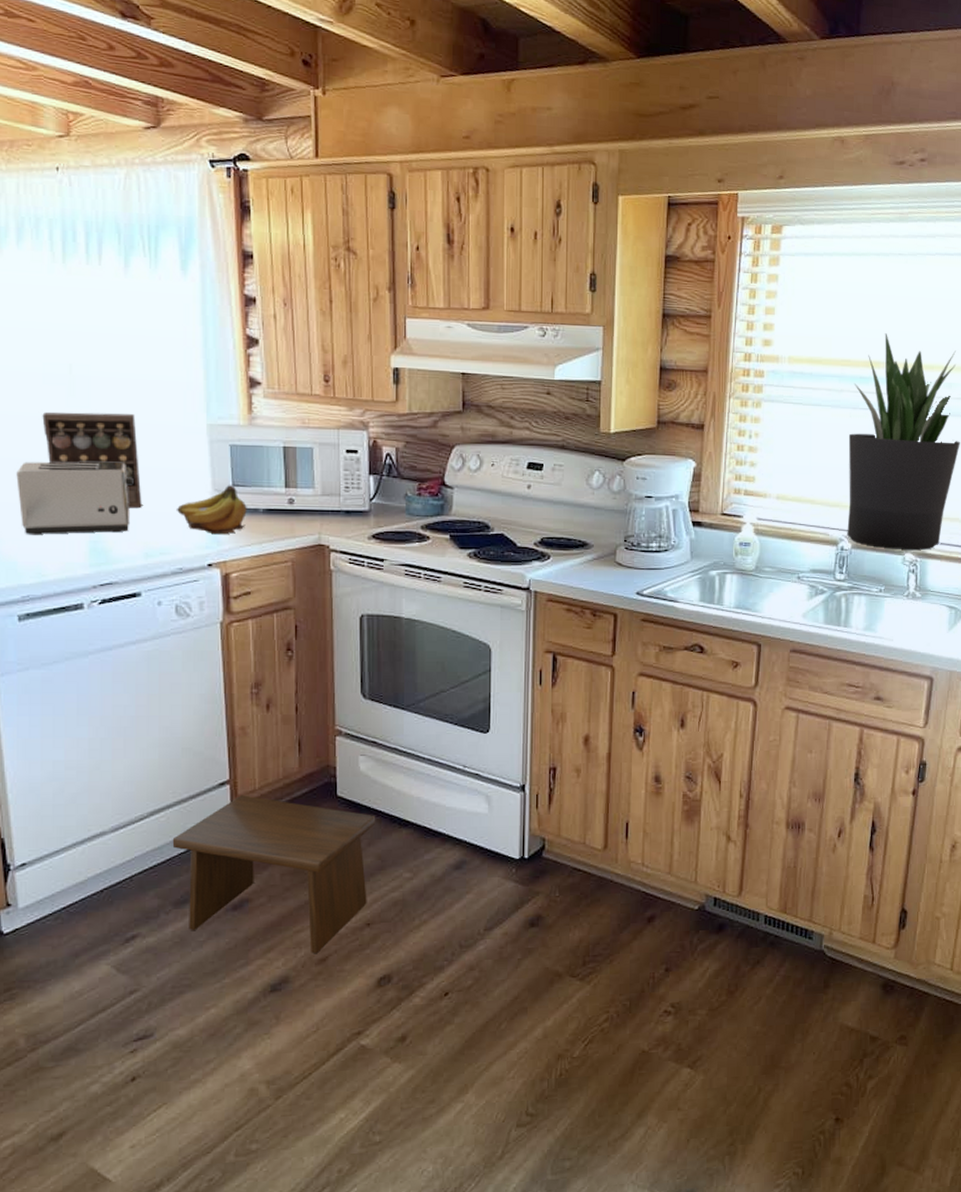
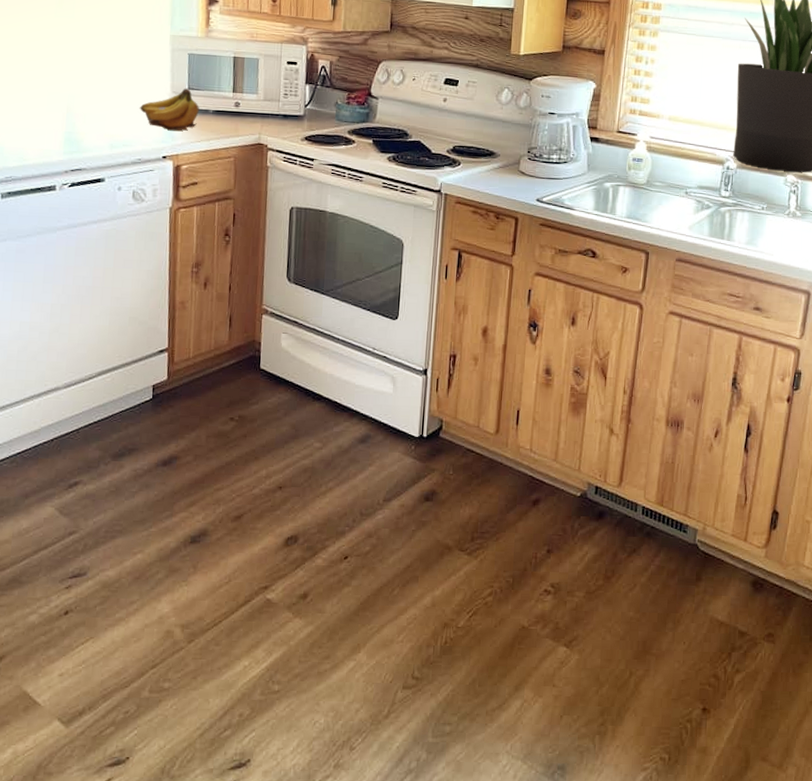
toaster: present [16,461,134,534] -> none [9,62,106,126]
spice rack: present [42,412,142,509] -> none [34,20,112,105]
step stool: present [172,795,376,953] -> none [115,362,293,510]

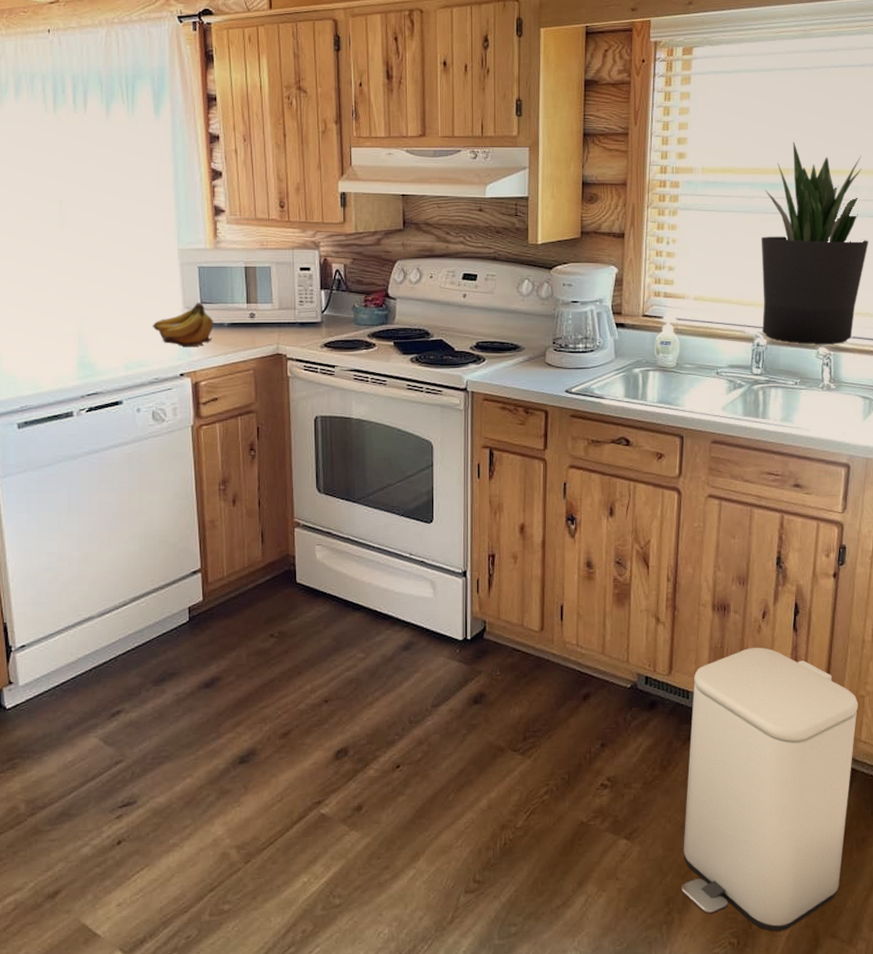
pedal bin: none [615,465,804,750] -> present [680,647,859,932]

